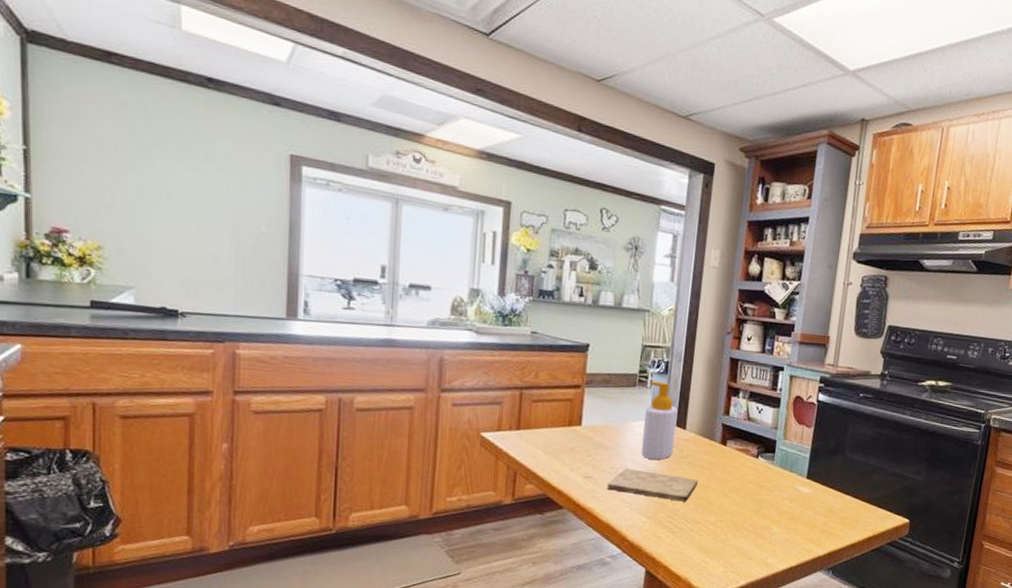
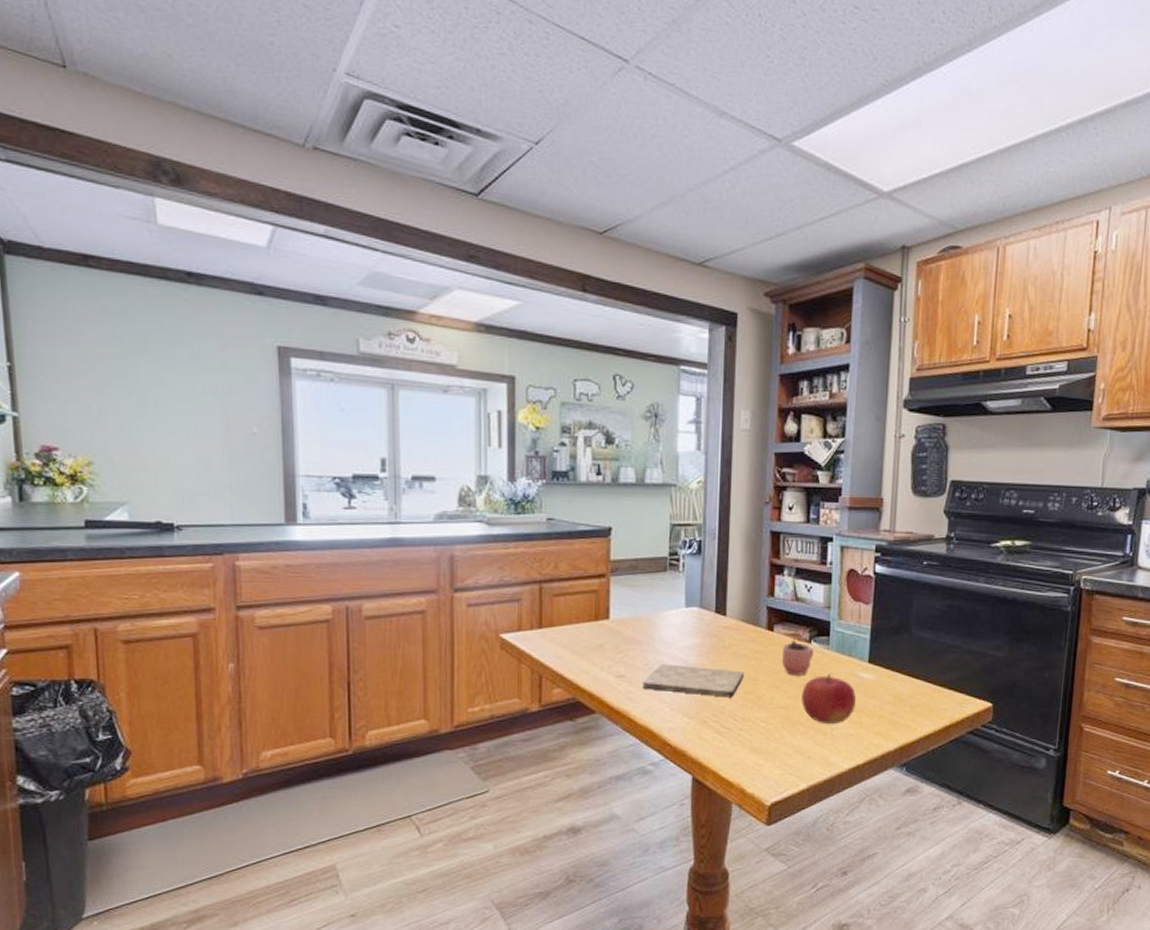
soap bottle: present [641,381,678,460] -> none [678,563,716,652]
cocoa: none [732,442,761,486] -> present [782,625,814,675]
fruit: none [746,486,794,531] -> present [801,674,857,725]

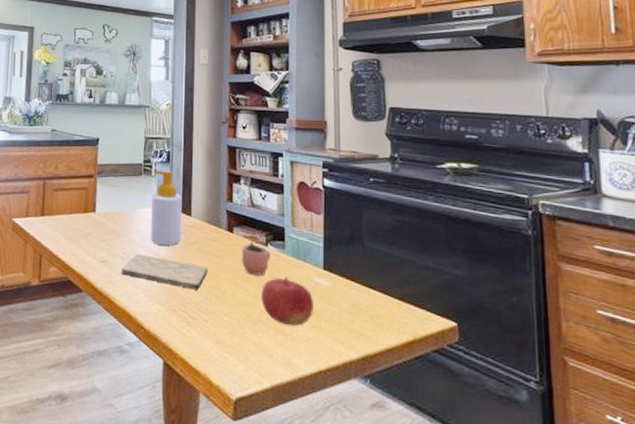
soap bottle: none [678,563,716,652] -> present [151,169,182,246]

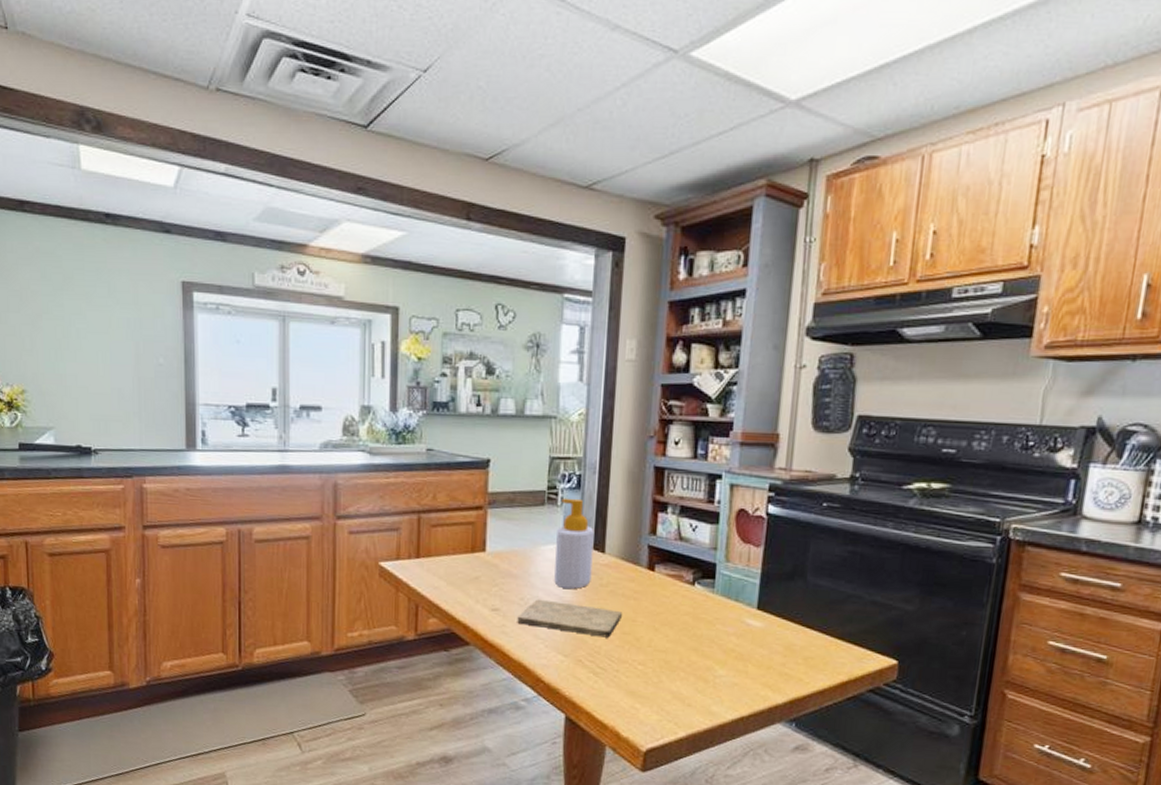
cocoa: present [242,229,271,276] -> none [663,566,698,619]
fruit: present [261,277,314,327] -> none [682,619,743,672]

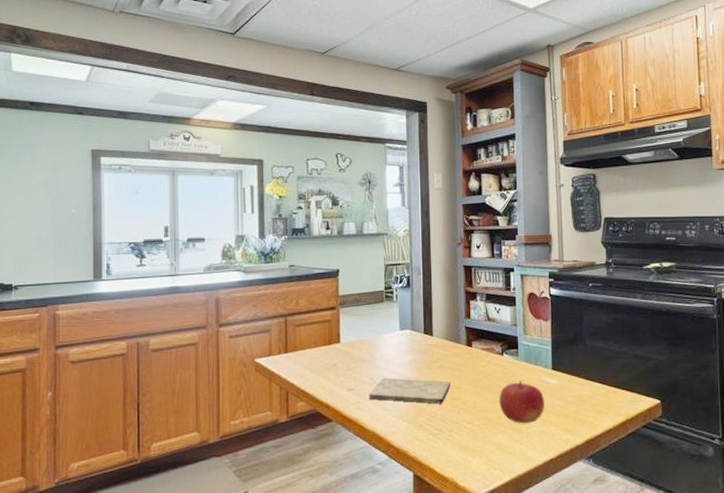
soap bottle: present [554,498,594,589] -> none [395,295,424,367]
fruit: none [682,619,743,672] -> present [499,381,545,424]

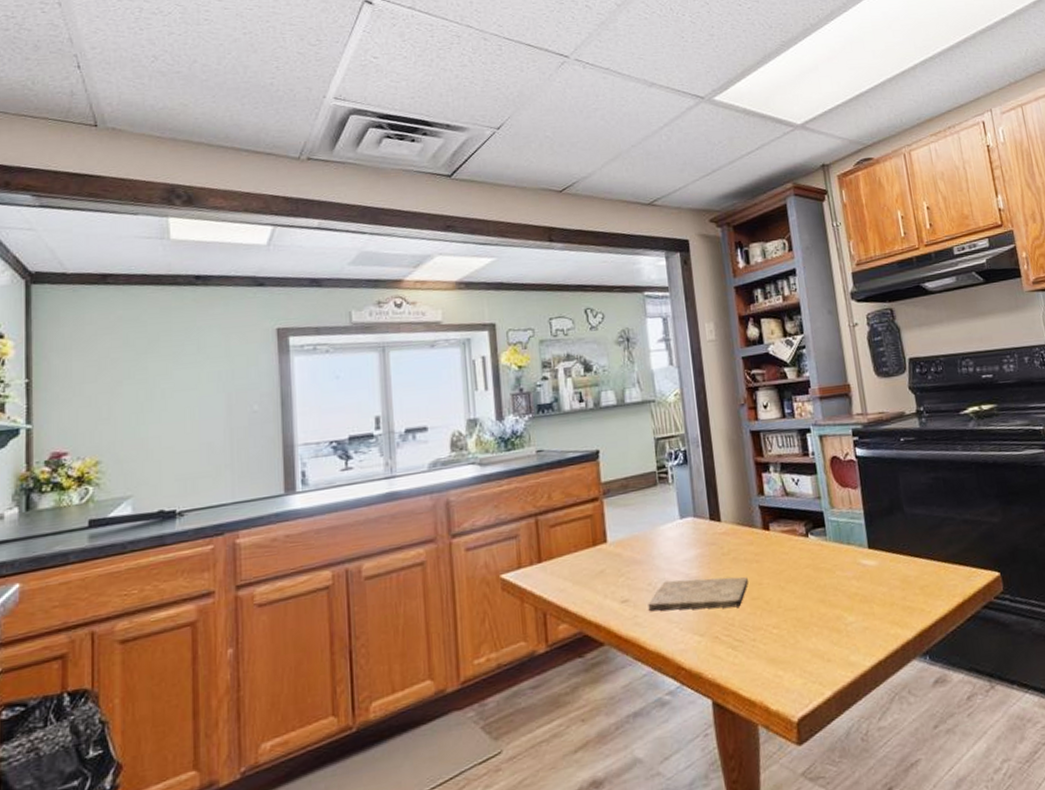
fruit: present [499,381,545,424] -> none [808,566,865,621]

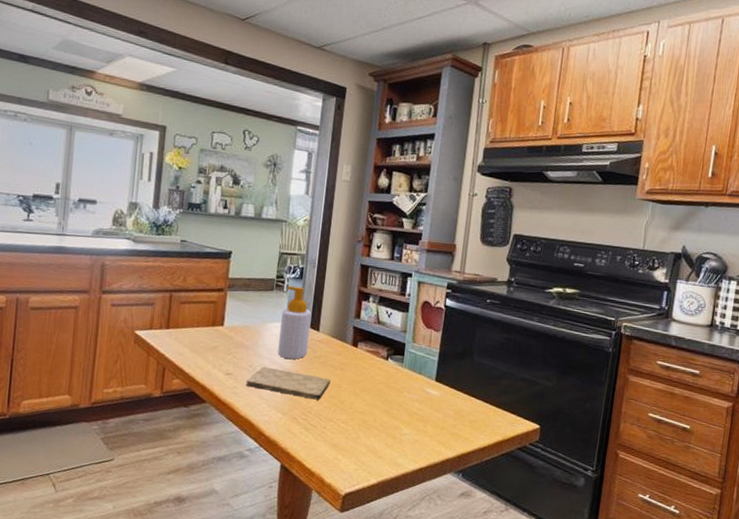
soap bottle: none [672,473,713,565] -> present [278,285,312,359]

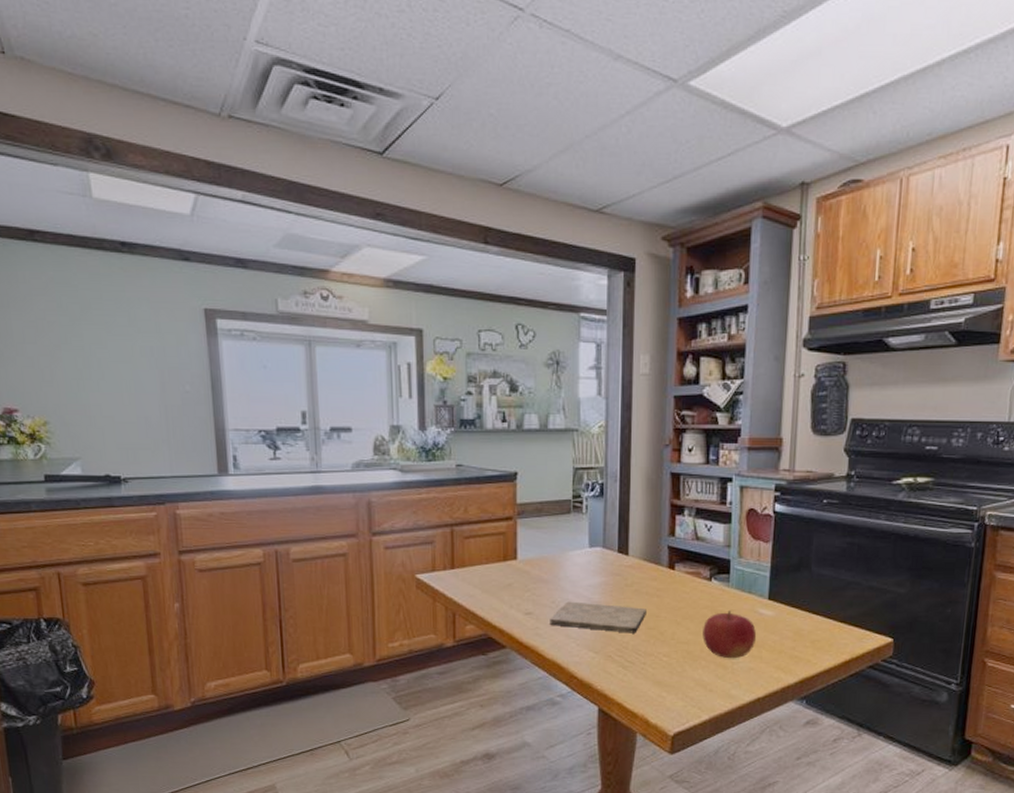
soap bottle: present [278,285,312,359] -> none [583,505,618,590]
fruit: none [376,388,424,431] -> present [702,611,757,659]

